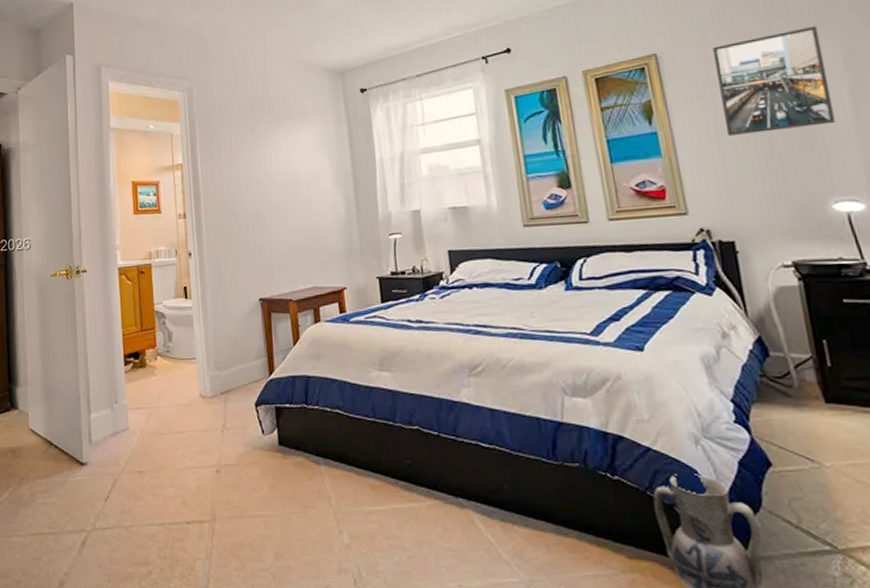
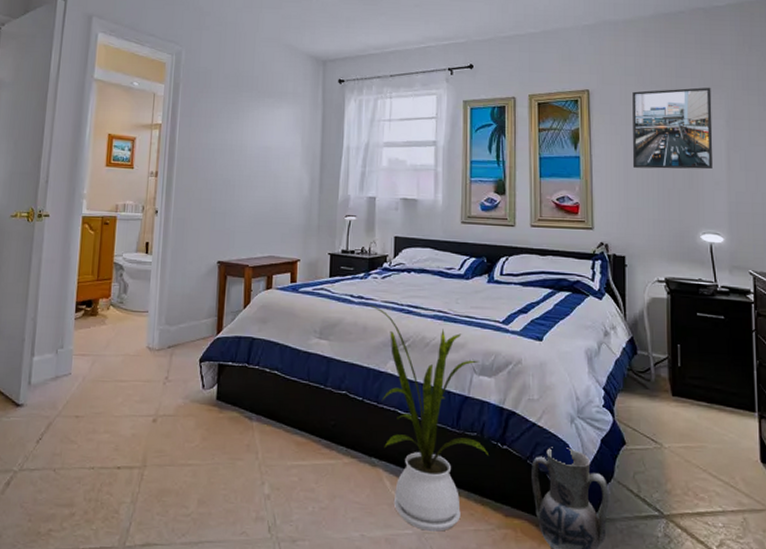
house plant: none [429,329,597,579] -> present [368,305,488,532]

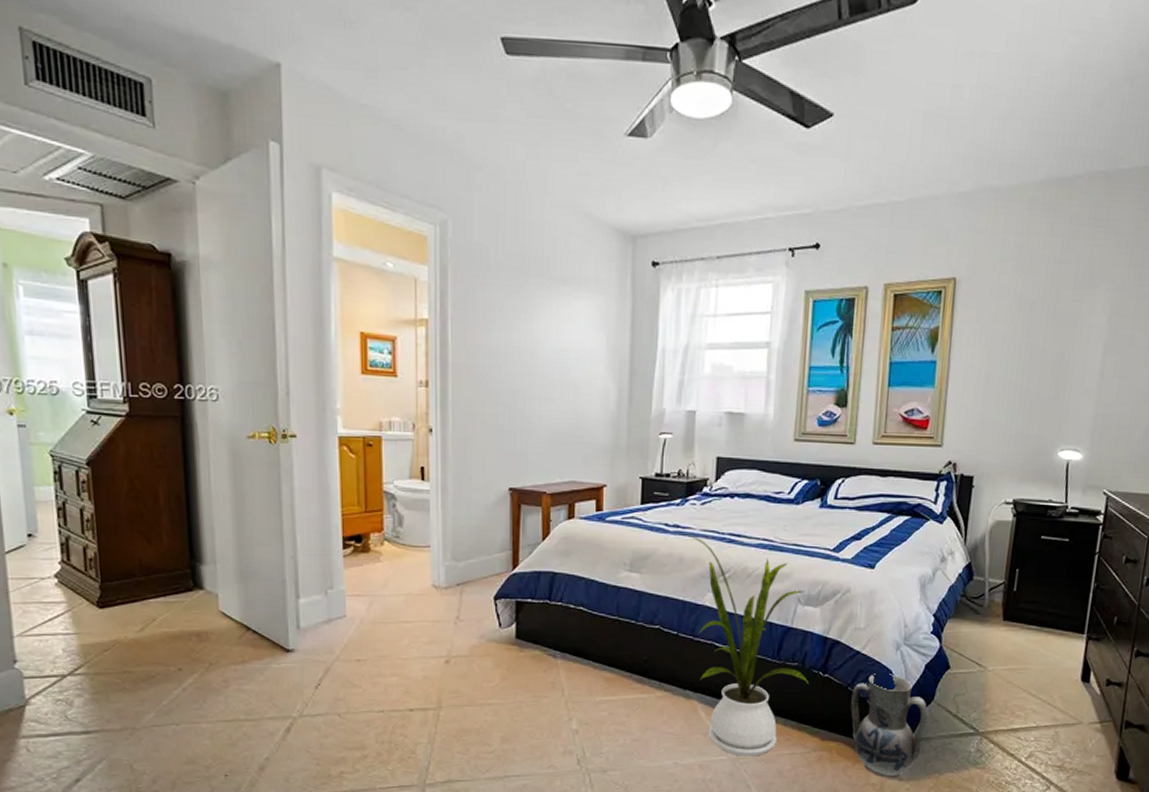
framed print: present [632,87,713,170] -> none [995,275,1098,377]

